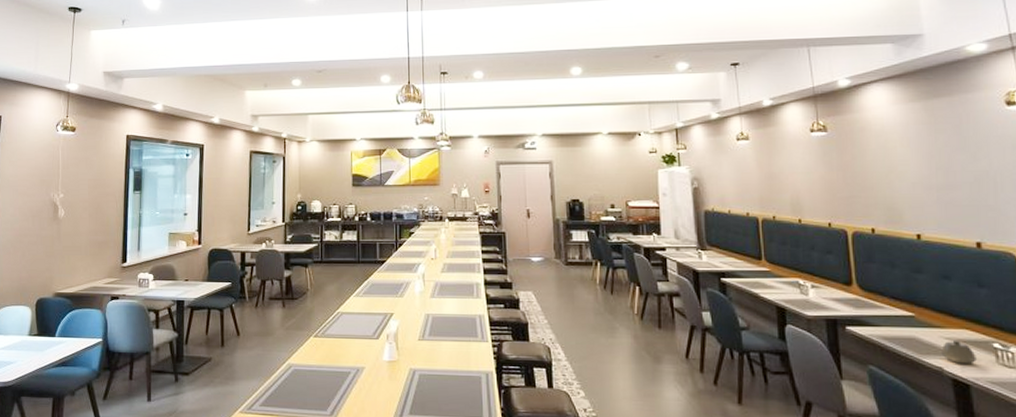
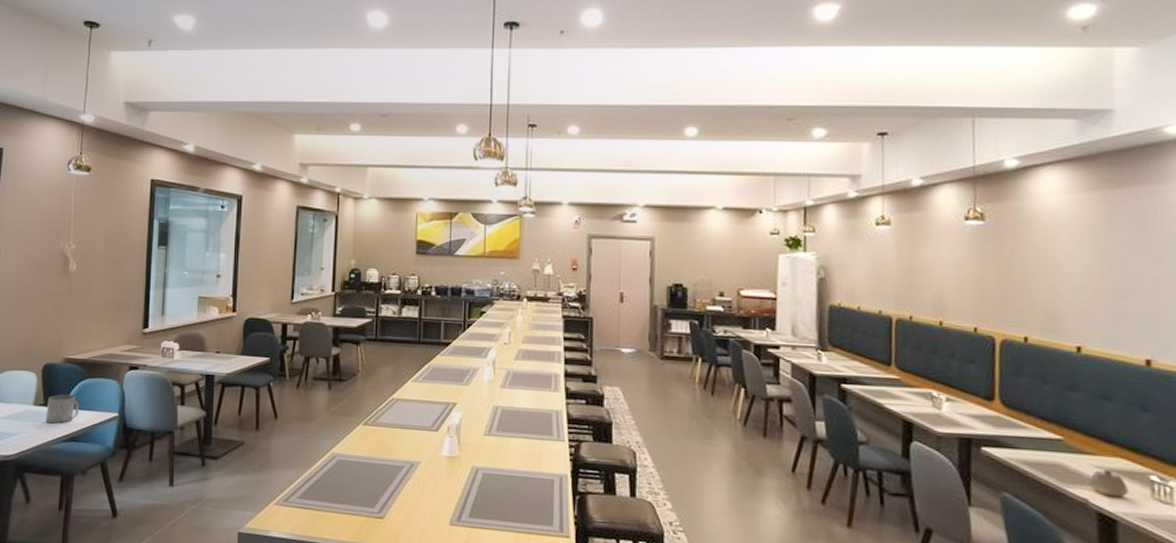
mug: none [39,324,69,351] -> present [46,394,80,424]

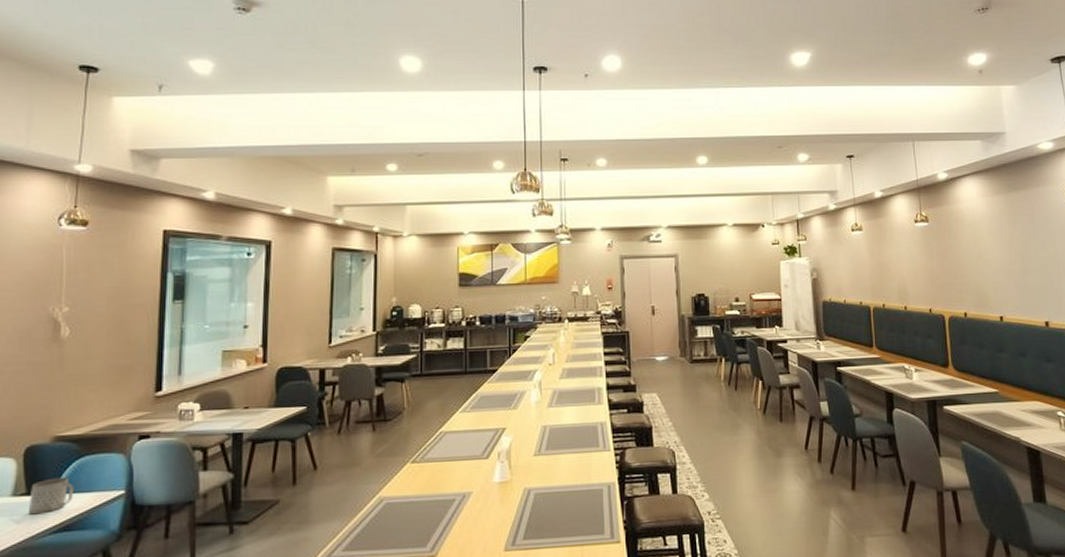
sugar bowl: present [1088,469,1129,498] -> none [1018,411,1045,433]

